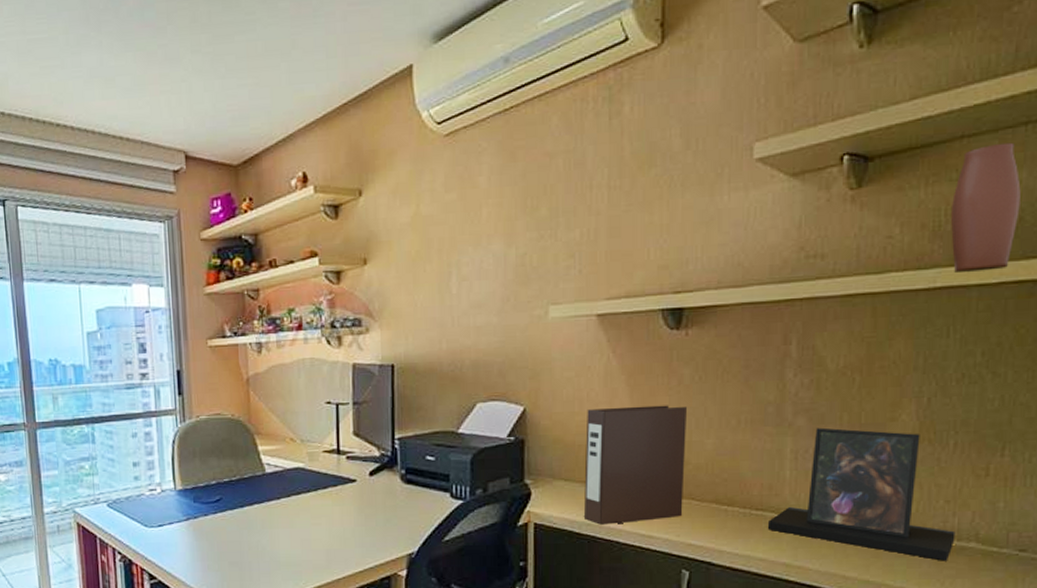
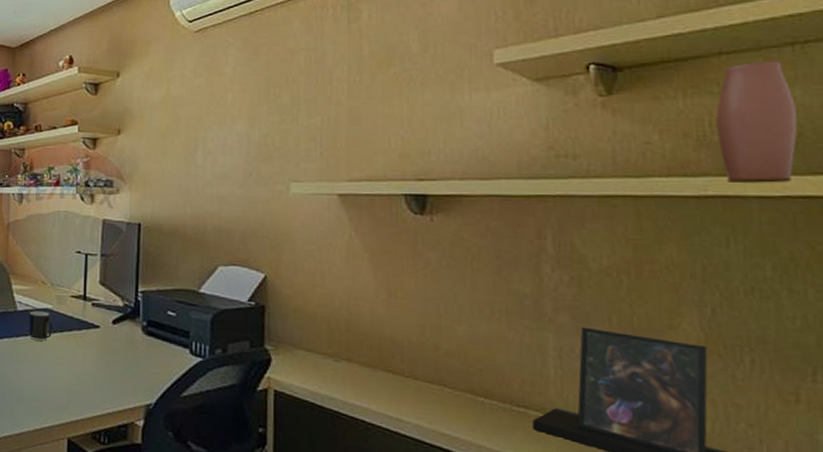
mug: none [279,470,307,504] -> present [29,310,53,342]
binder: present [583,405,686,526] -> none [326,283,435,403]

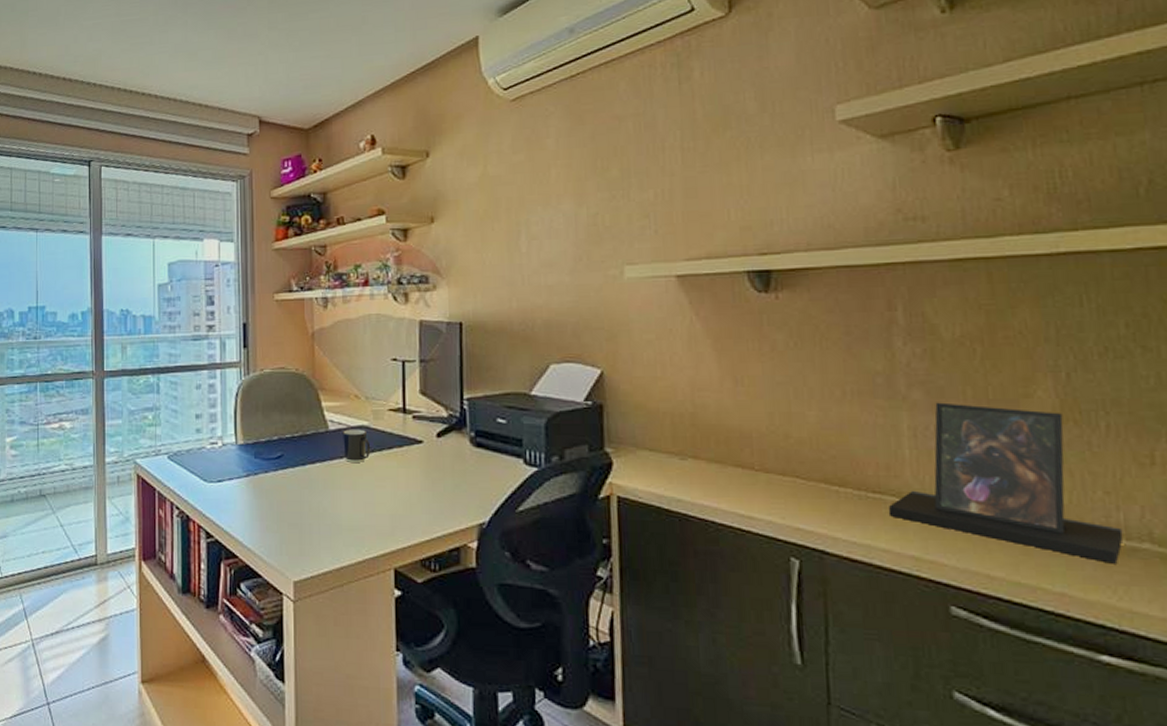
vase: present [716,61,798,183] -> none [1066,103,1148,237]

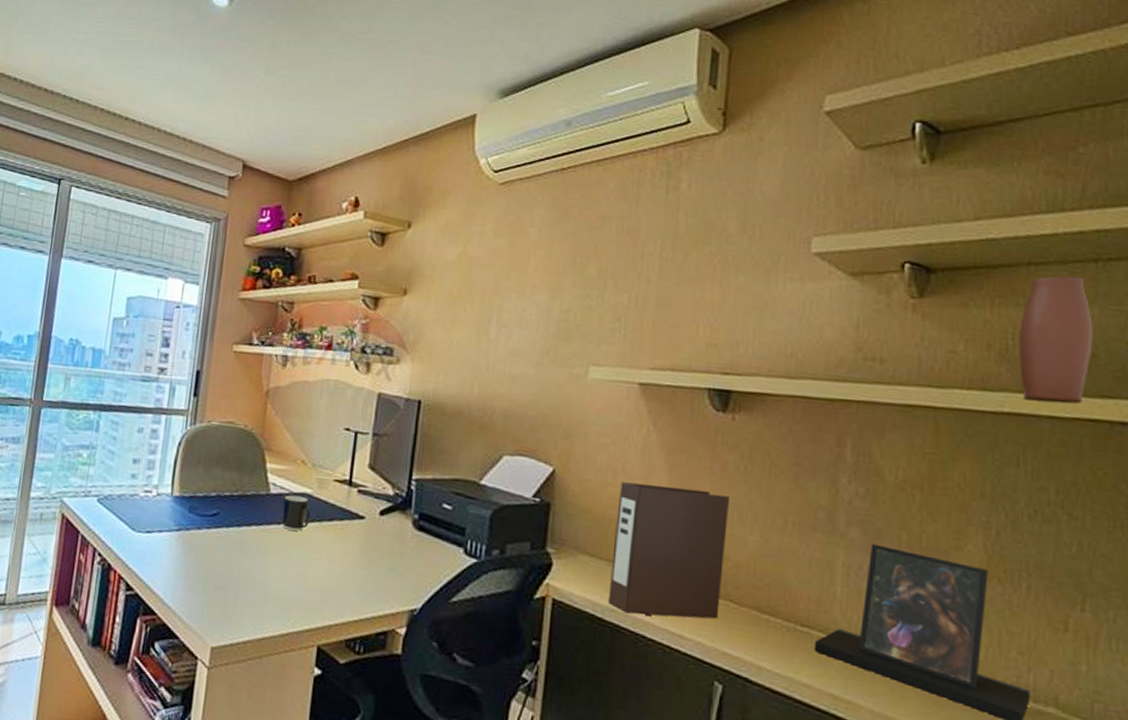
binder: none [670,372,787,503] -> present [607,482,729,620]
vase: none [1066,103,1148,237] -> present [1019,275,1093,404]

